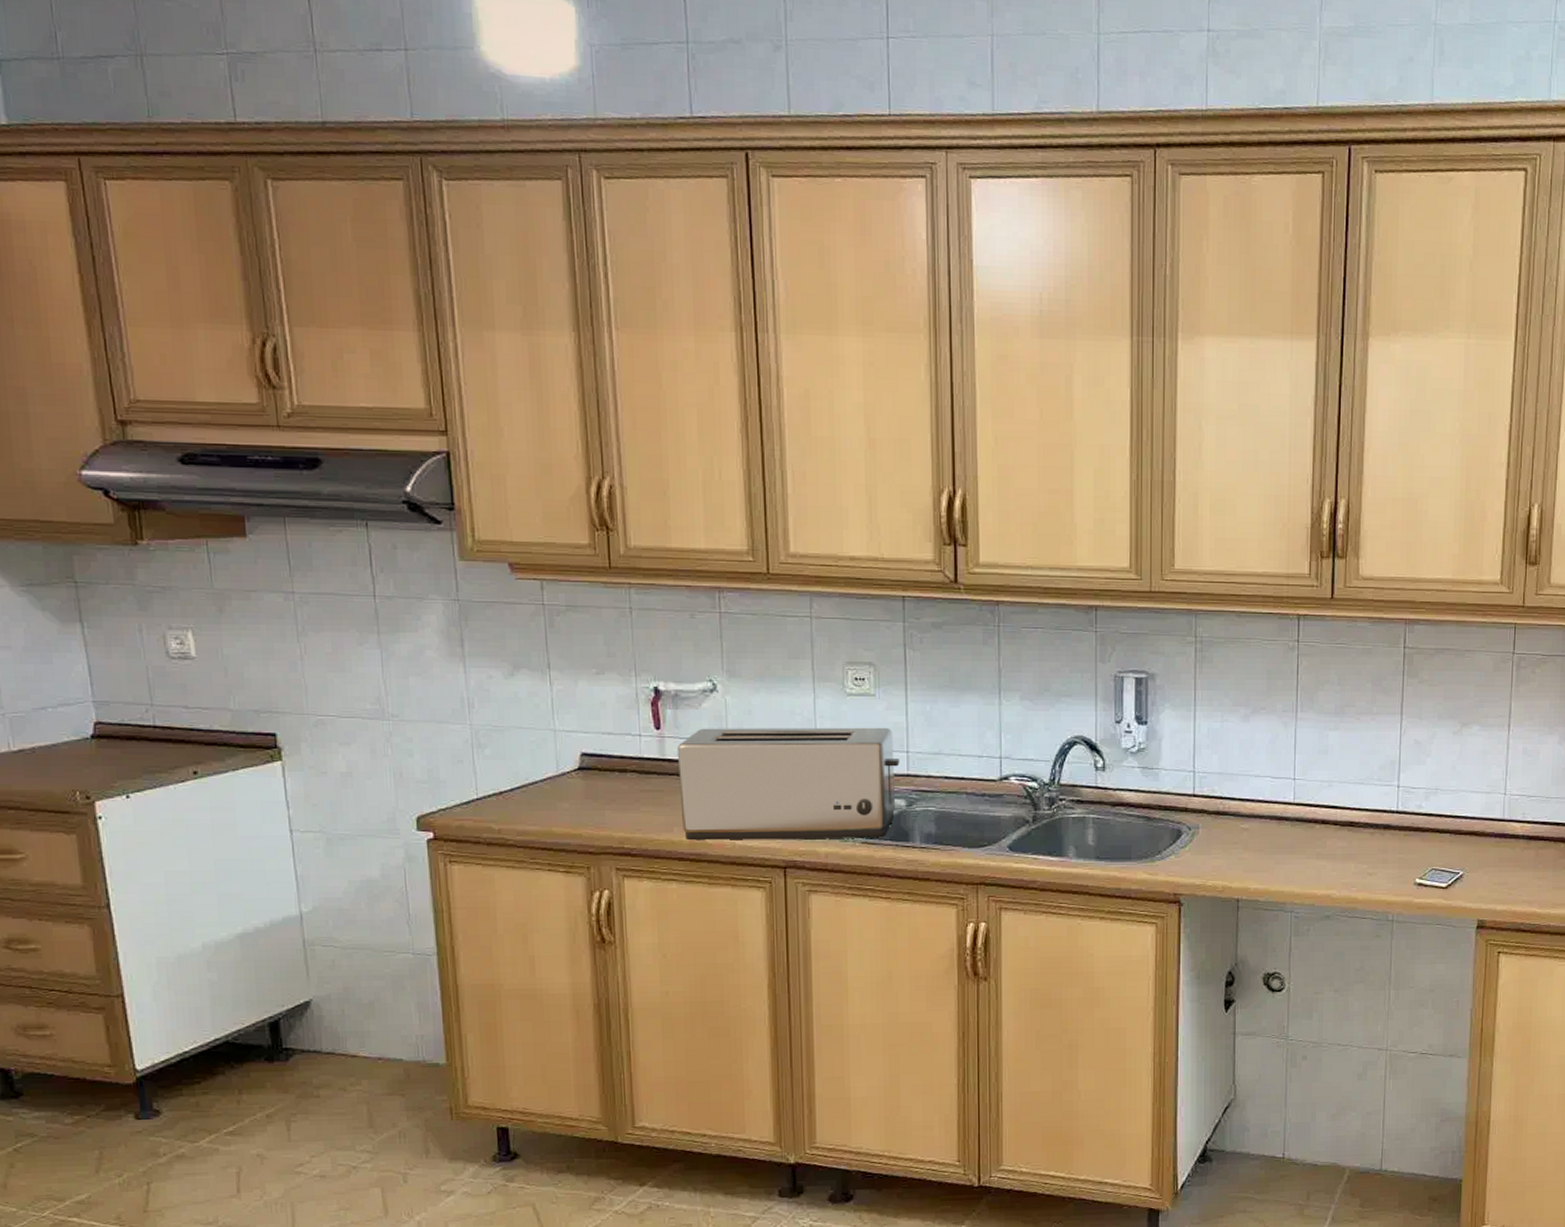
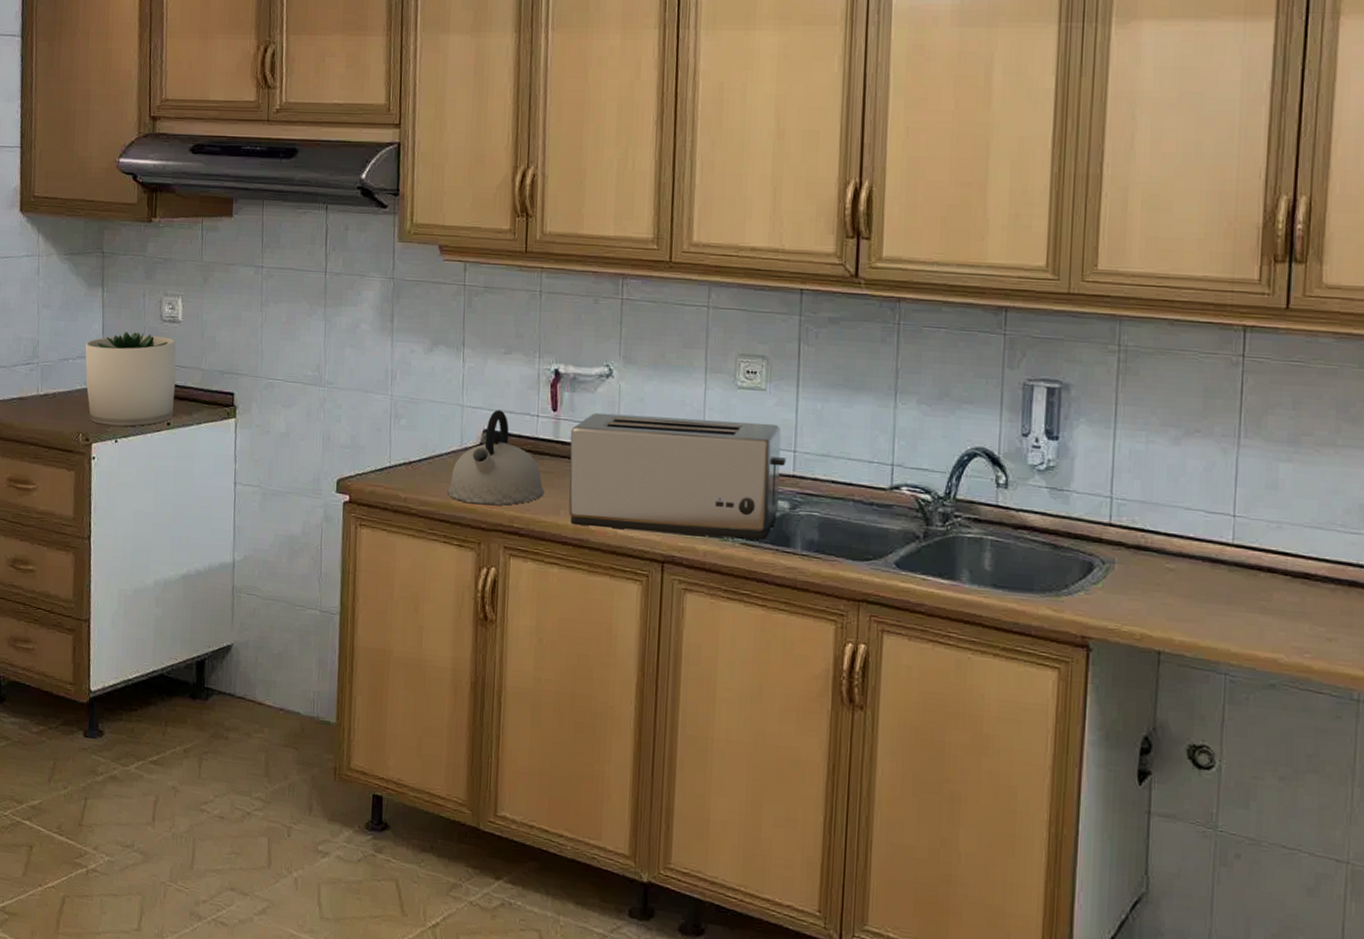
planter: none [67,673,200,781] -> present [85,332,176,427]
kettle: none [547,732,654,829] -> present [447,410,544,506]

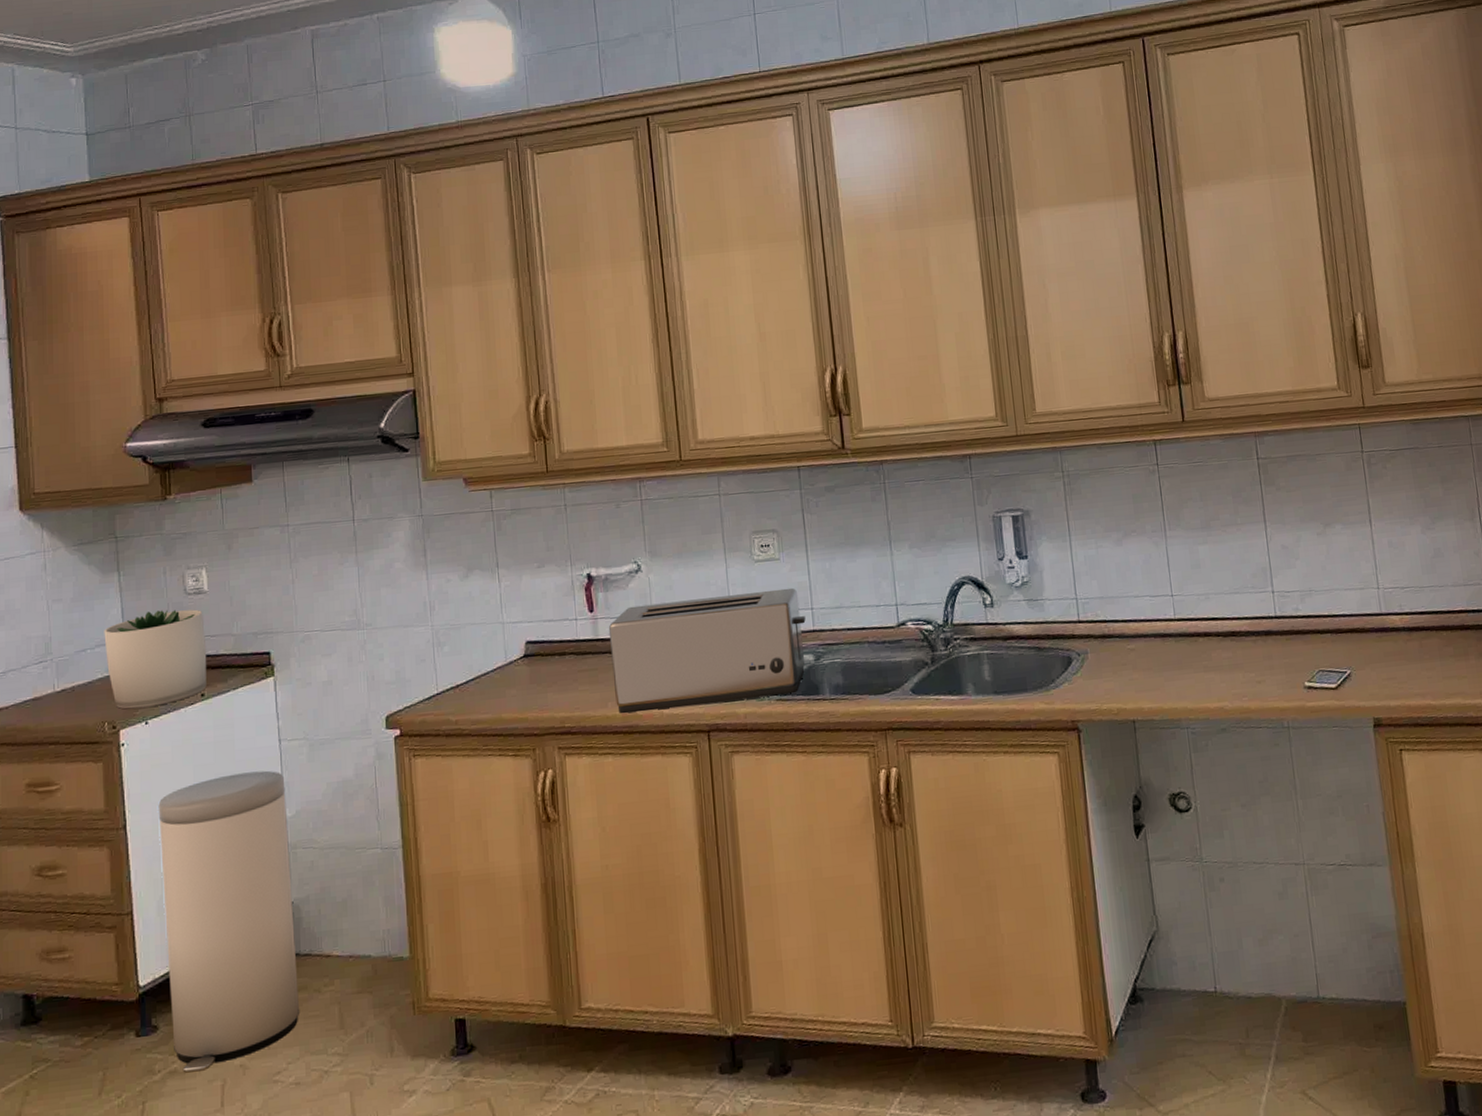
pedal bin: none [115,507,236,784] -> present [158,770,300,1074]
kettle: present [447,410,544,506] -> none [497,620,590,714]

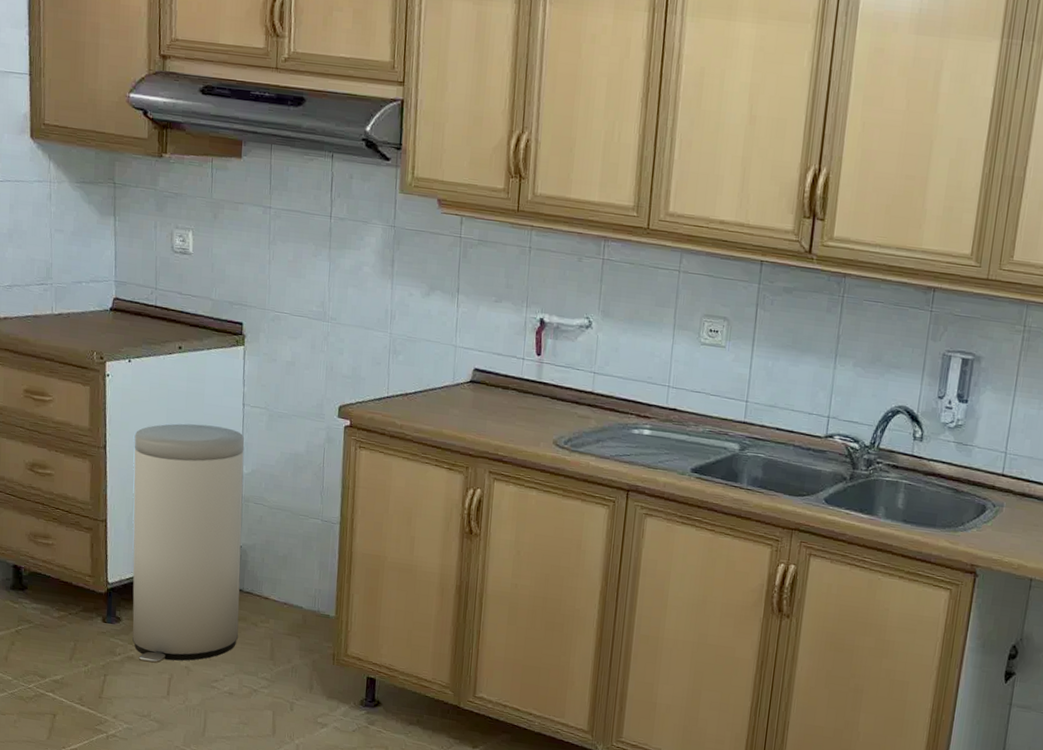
planter: present [104,609,207,710] -> none [98,260,187,349]
toaster: present [608,587,806,714] -> none [547,359,739,476]

